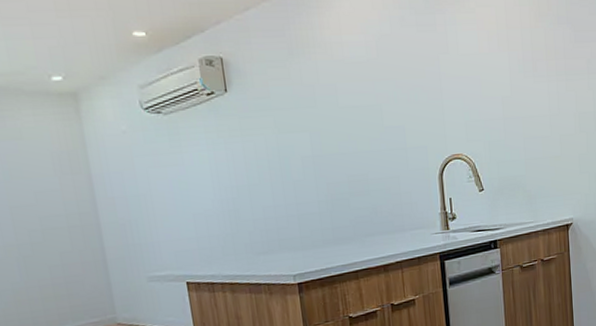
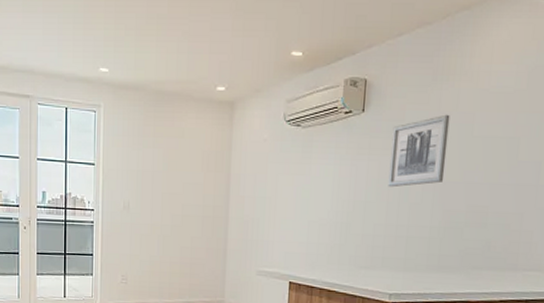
wall art: none [260,88,321,168] -> present [388,114,450,188]

